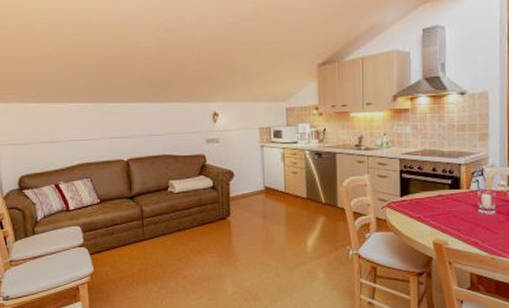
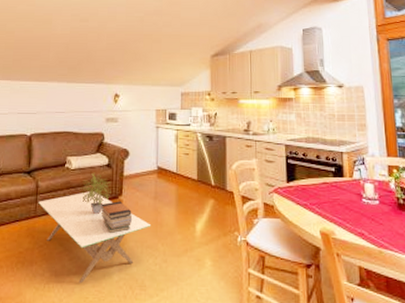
coffee table: none [145,214,262,297] -> present [38,191,152,283]
potted plant: none [187,196,218,236] -> present [81,173,111,215]
book stack: none [209,222,243,253] -> present [101,201,133,234]

